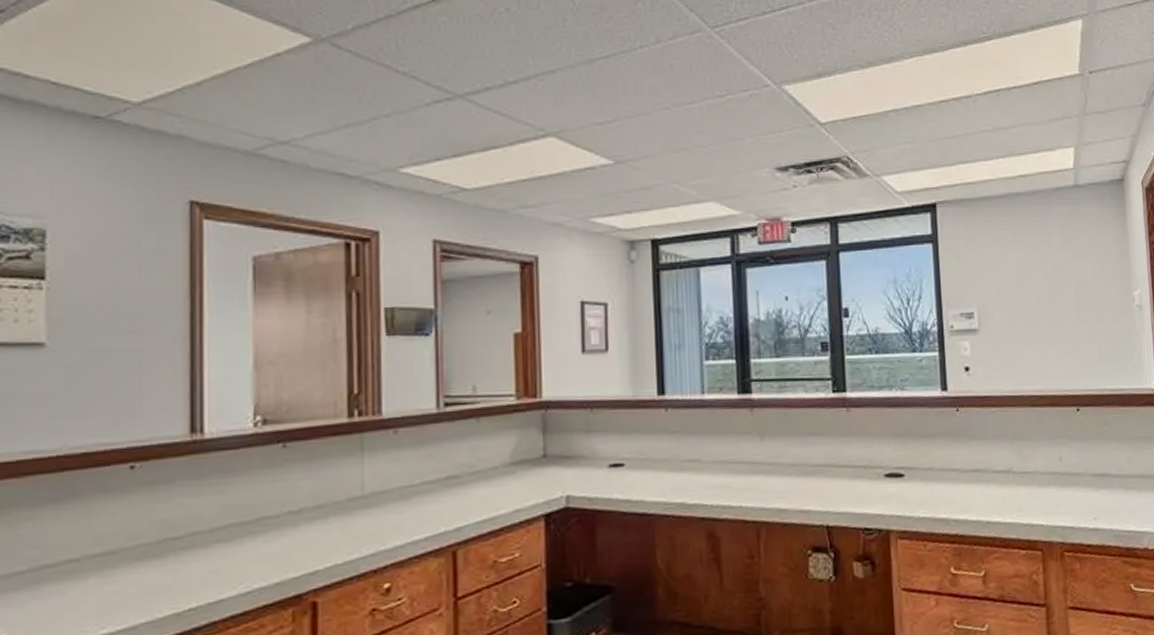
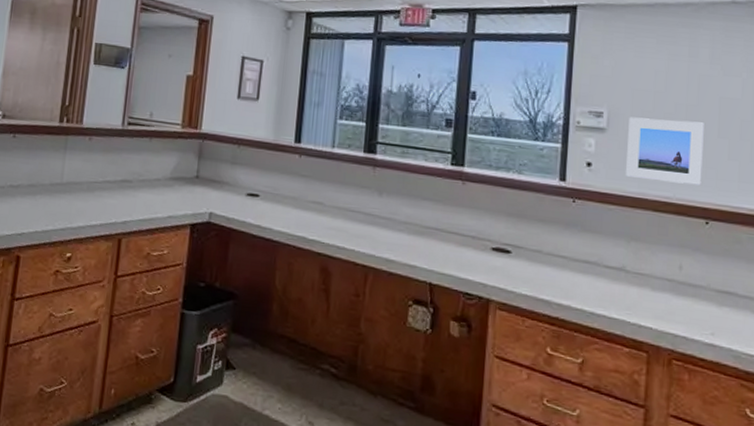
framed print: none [998,310,1069,376] -> present [626,117,704,186]

